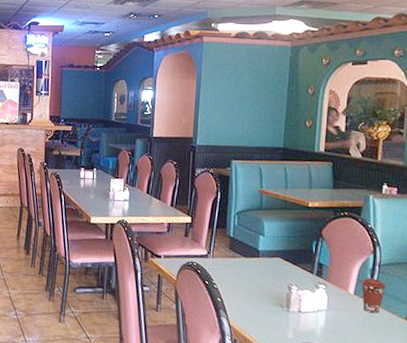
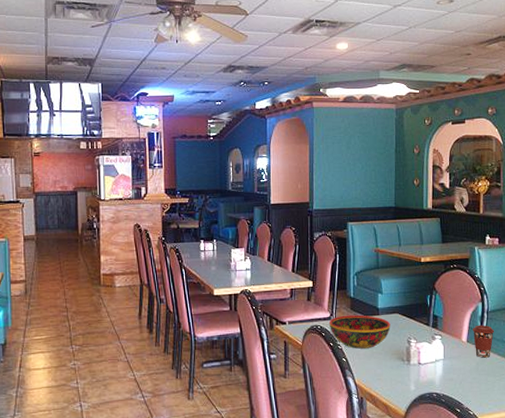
bowl: none [205,254,271,291] -> present [328,315,391,349]

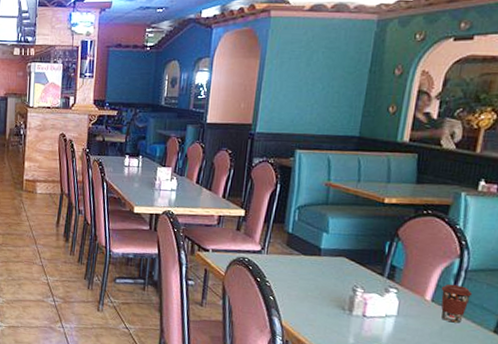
bowl: present [328,315,391,349] -> none [258,251,334,290]

